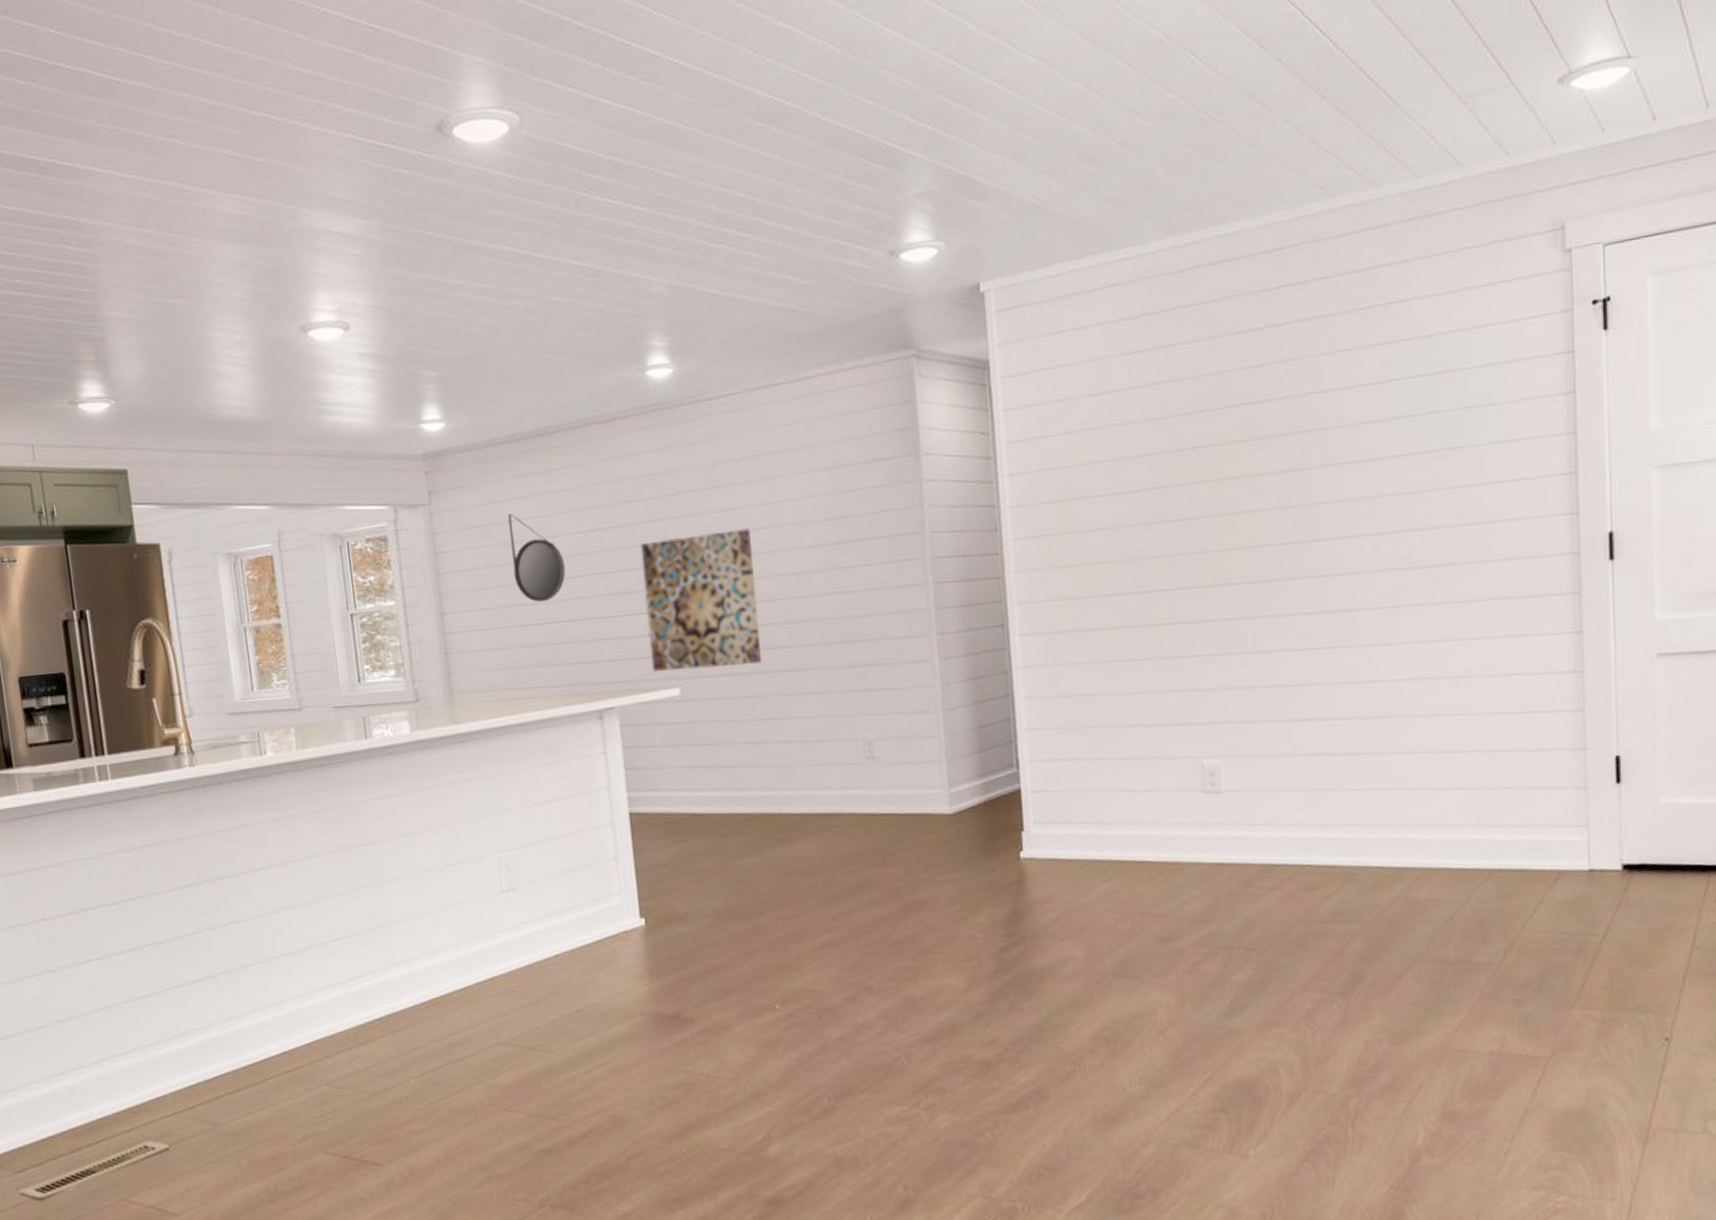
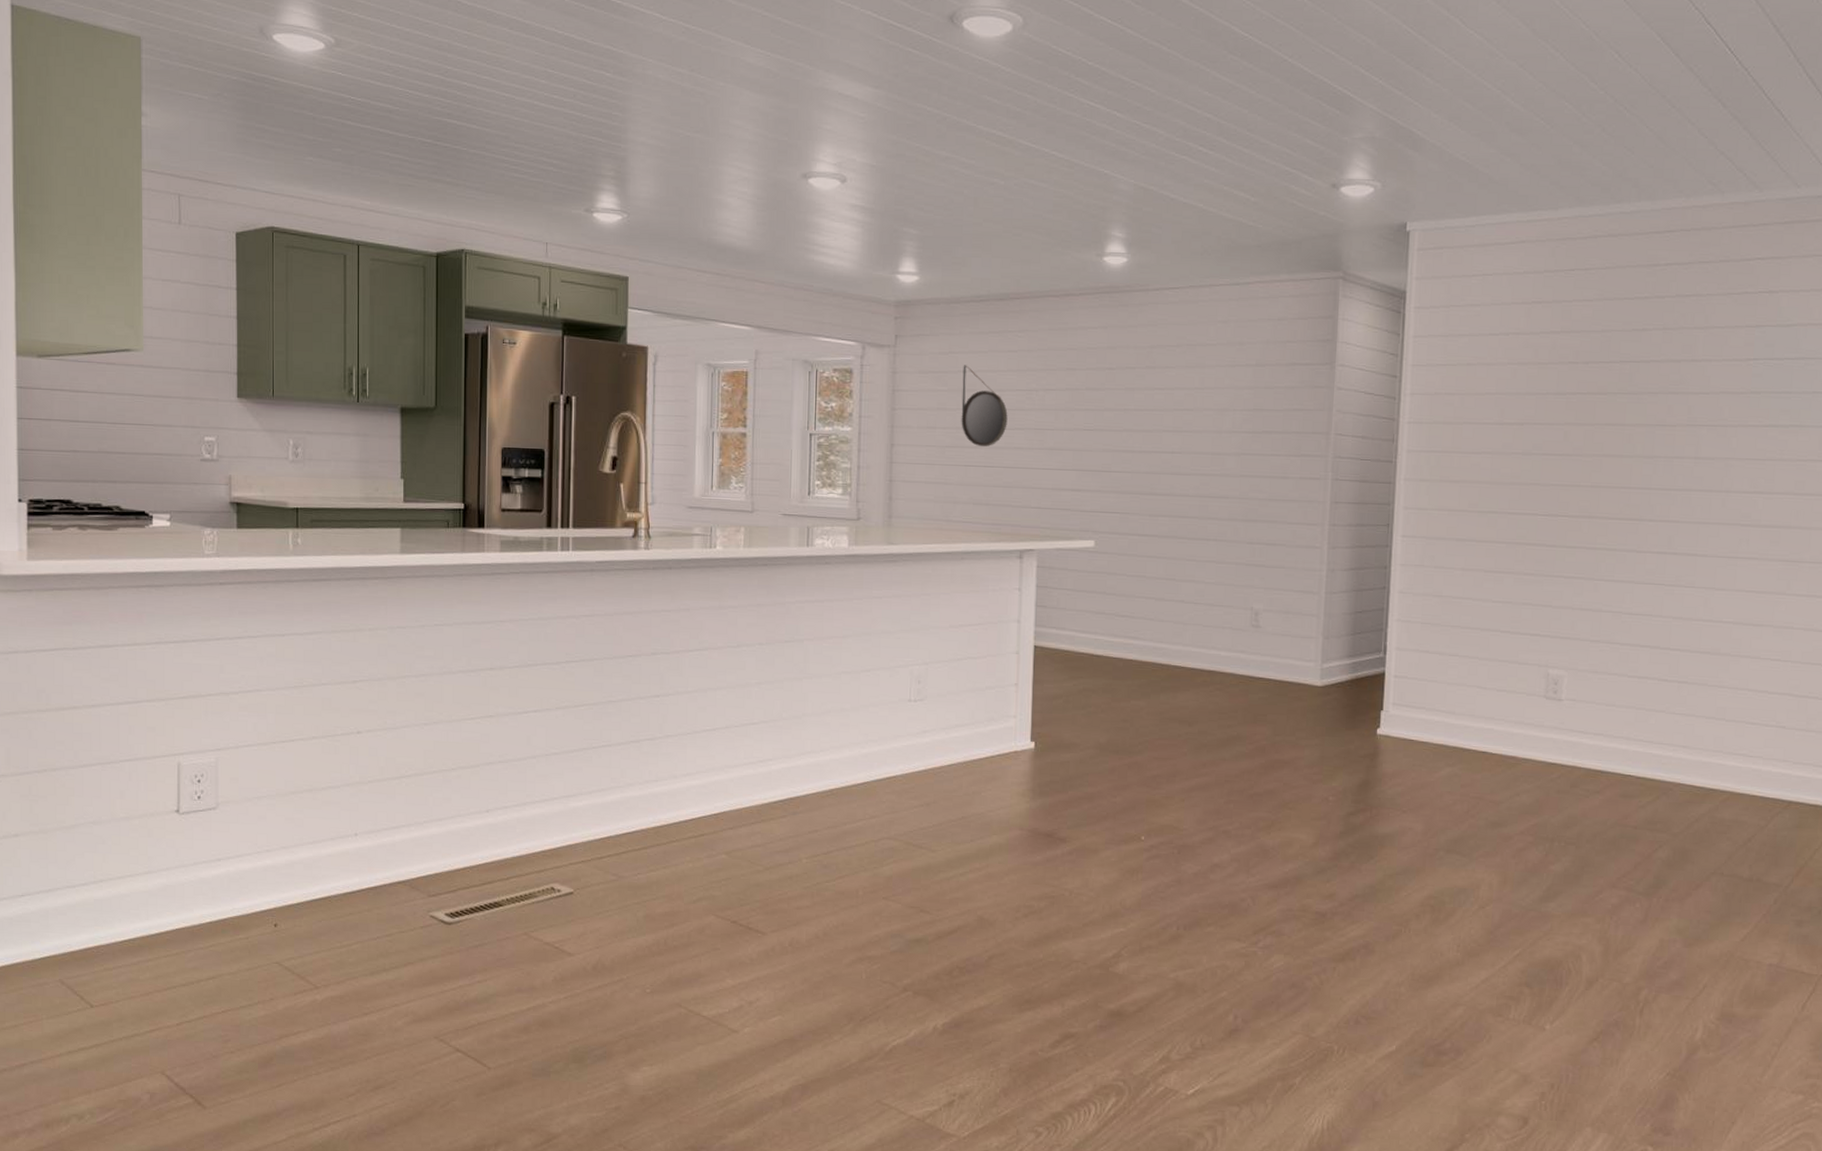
wall art: present [640,528,761,673] -> none [1072,407,1176,529]

